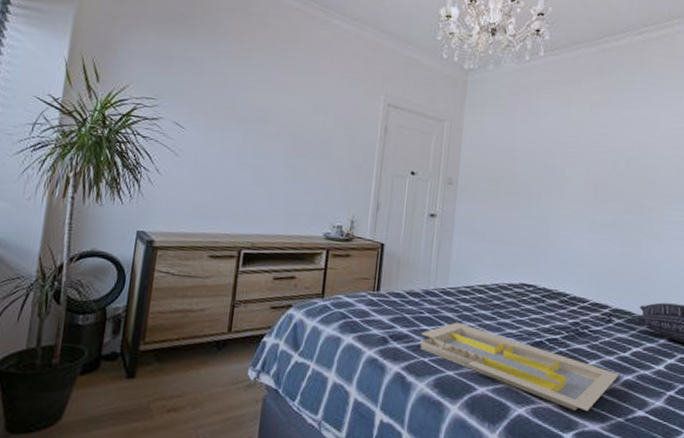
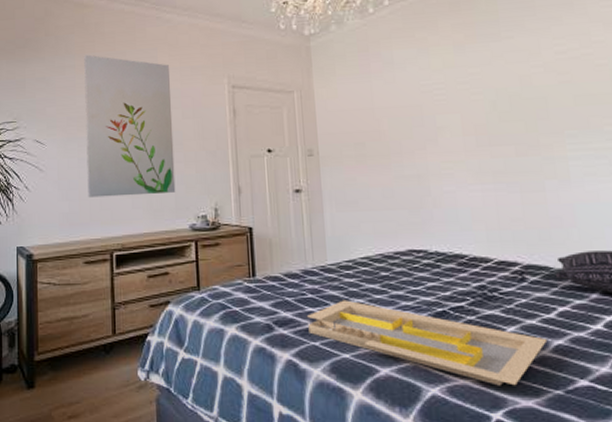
wall art: none [223,43,329,199] -> present [84,54,176,198]

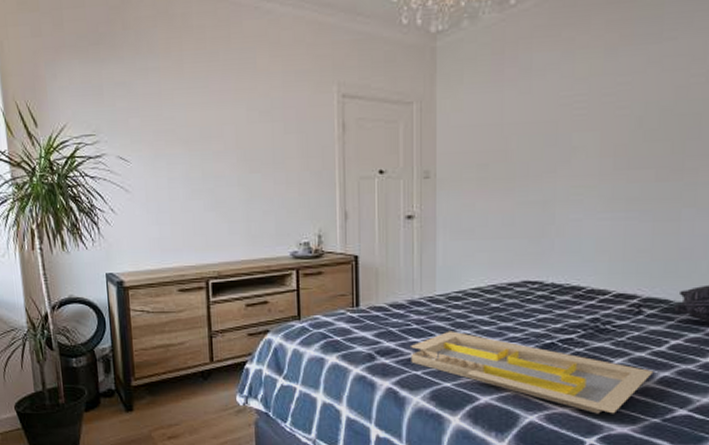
wall art: present [84,54,176,198] -> none [170,54,276,222]

